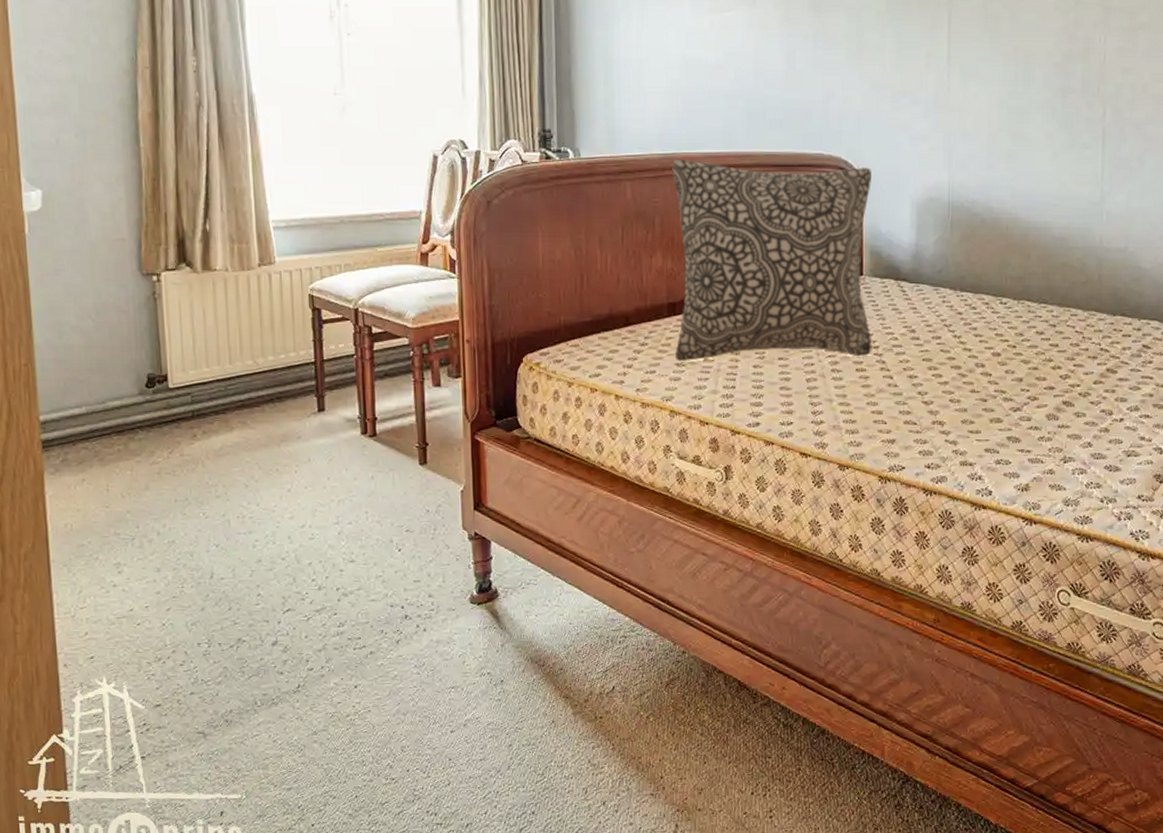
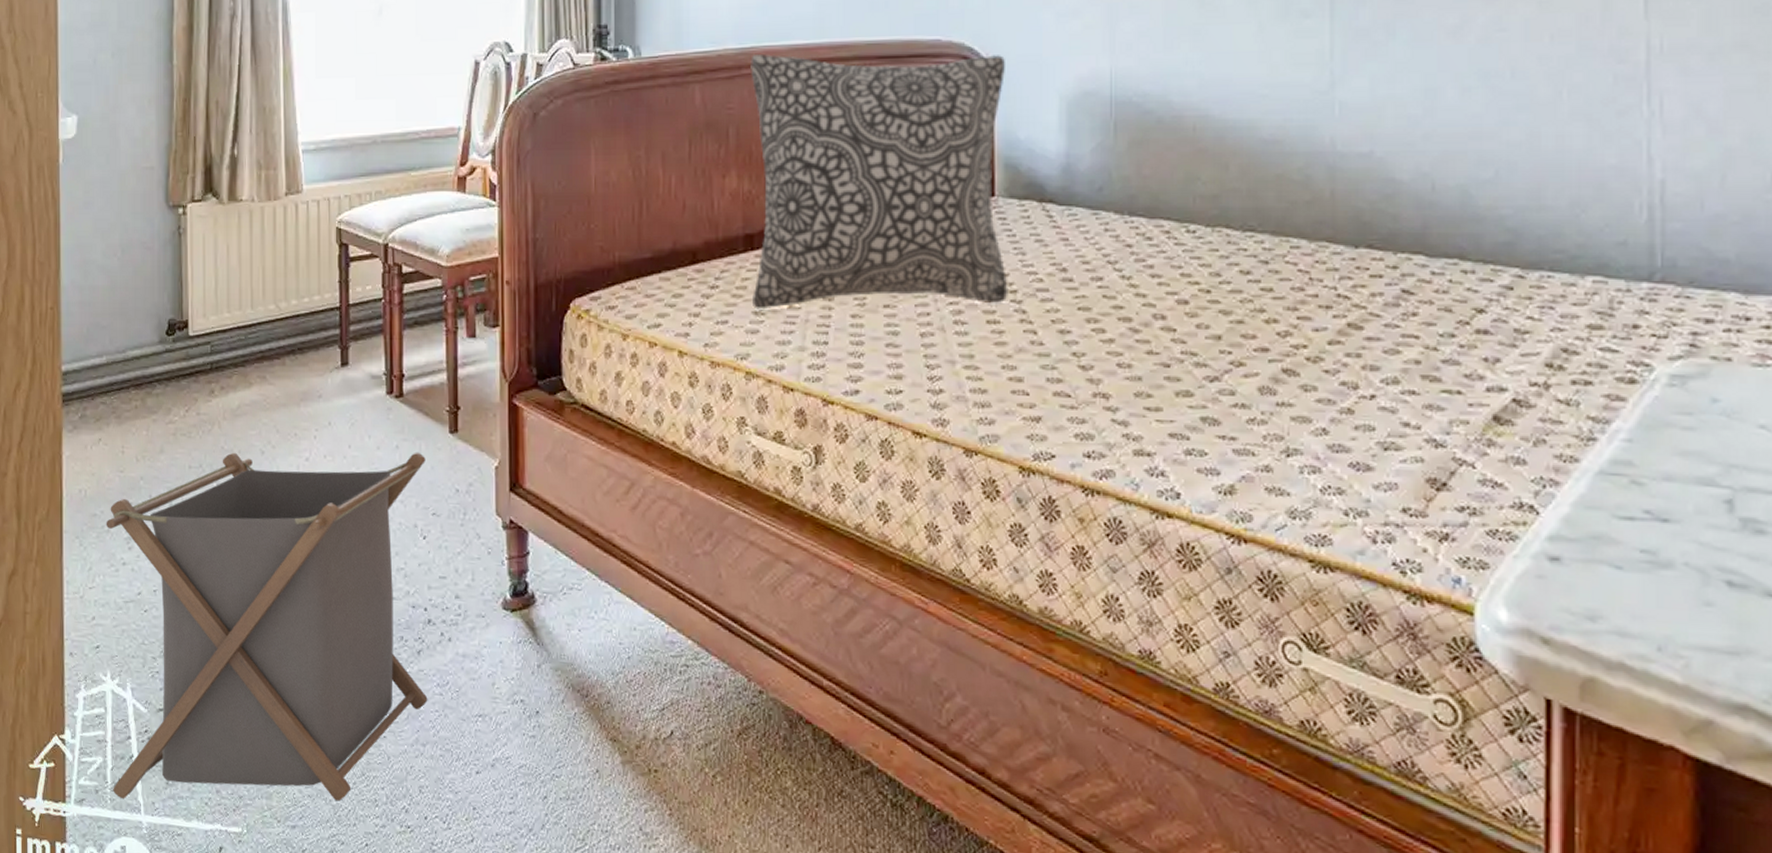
laundry basket: none [94,481,407,782] -> present [106,452,428,802]

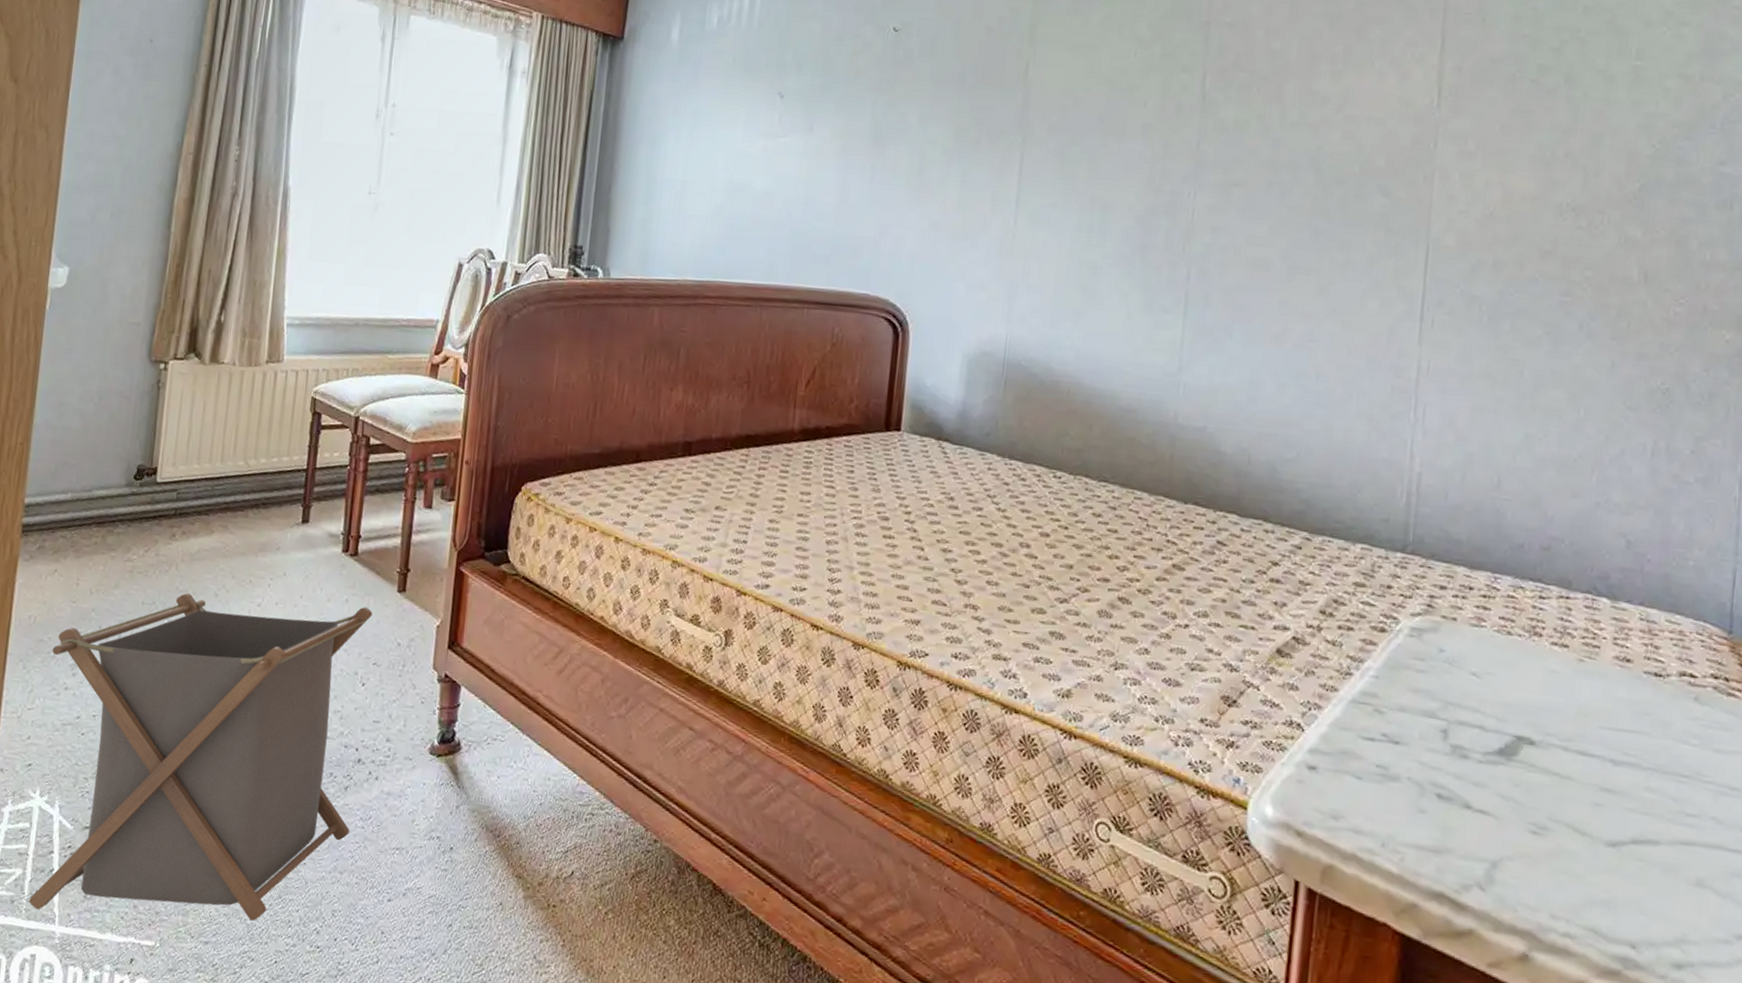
pillow: present [750,53,1008,310] -> none [685,287,921,522]

